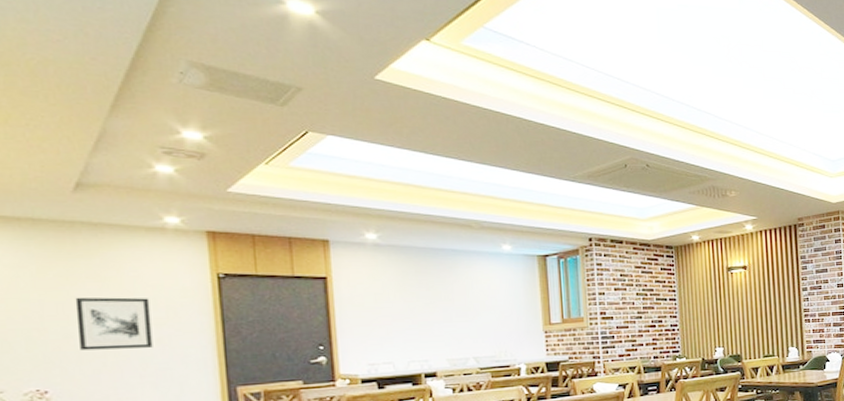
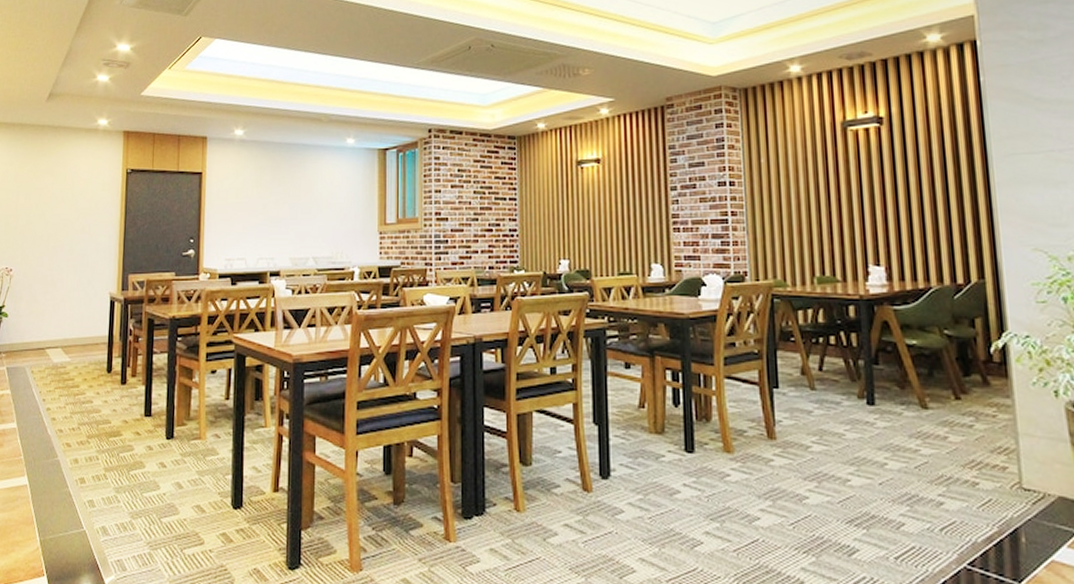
wall art: present [75,297,153,351] -> none [35,189,81,235]

